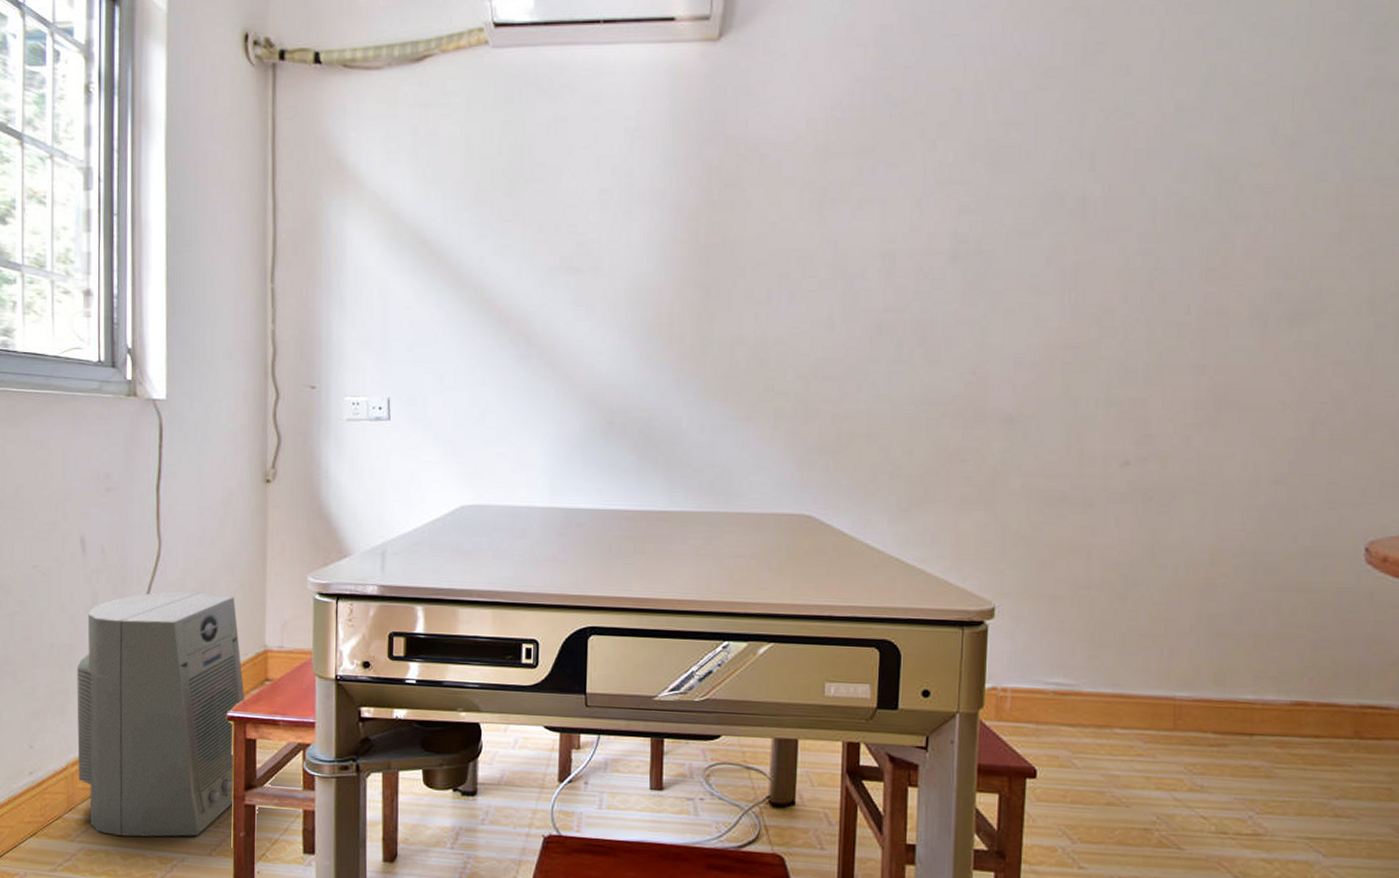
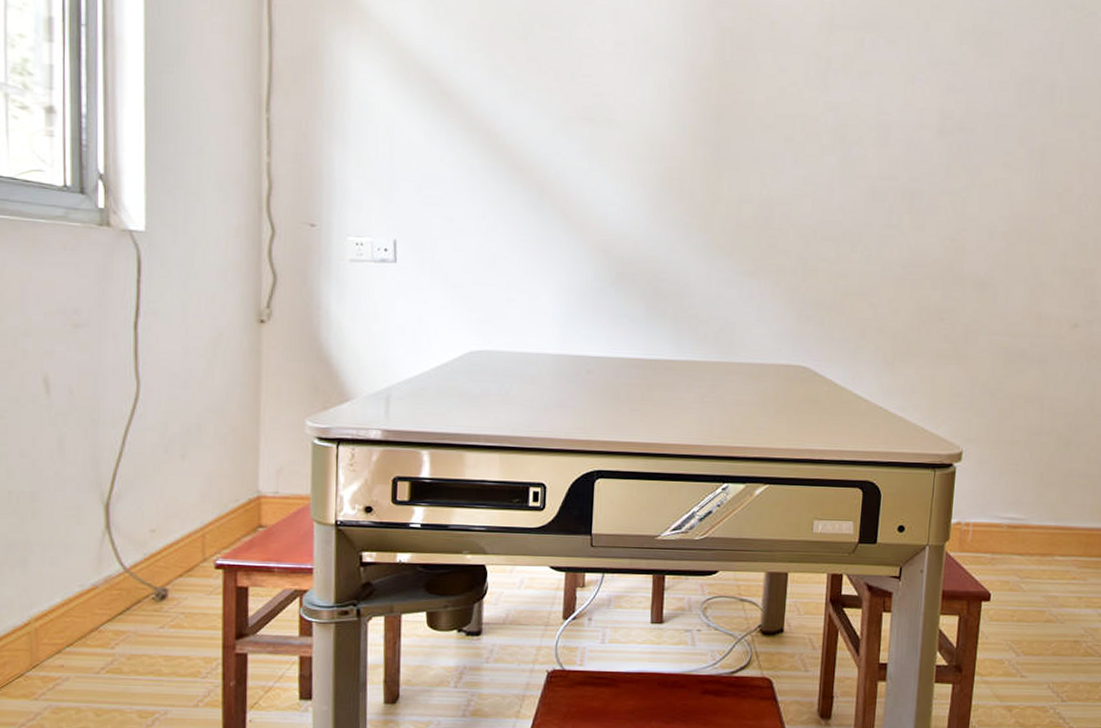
air purifier: present [77,591,245,837] -> none [41,435,236,692]

